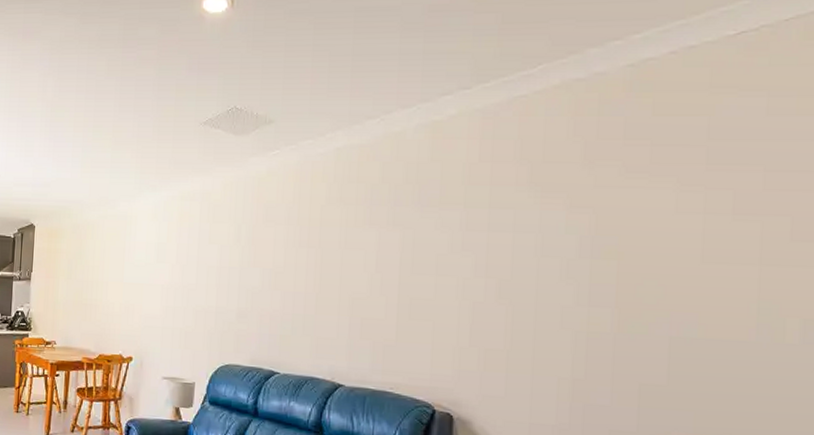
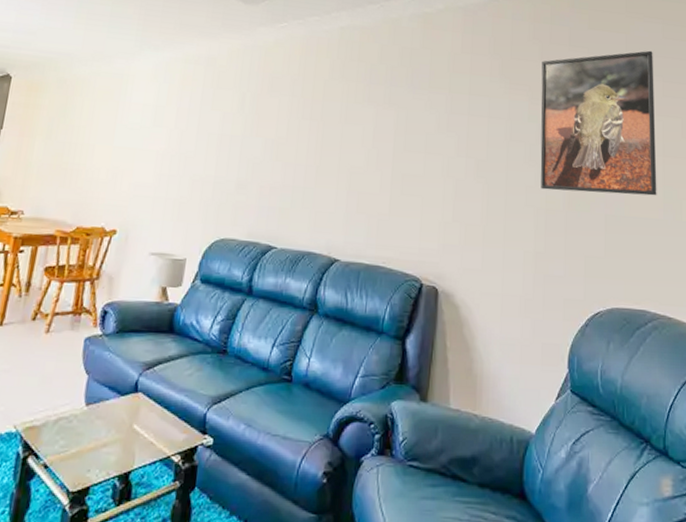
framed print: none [580,133,751,314] -> present [540,50,657,196]

